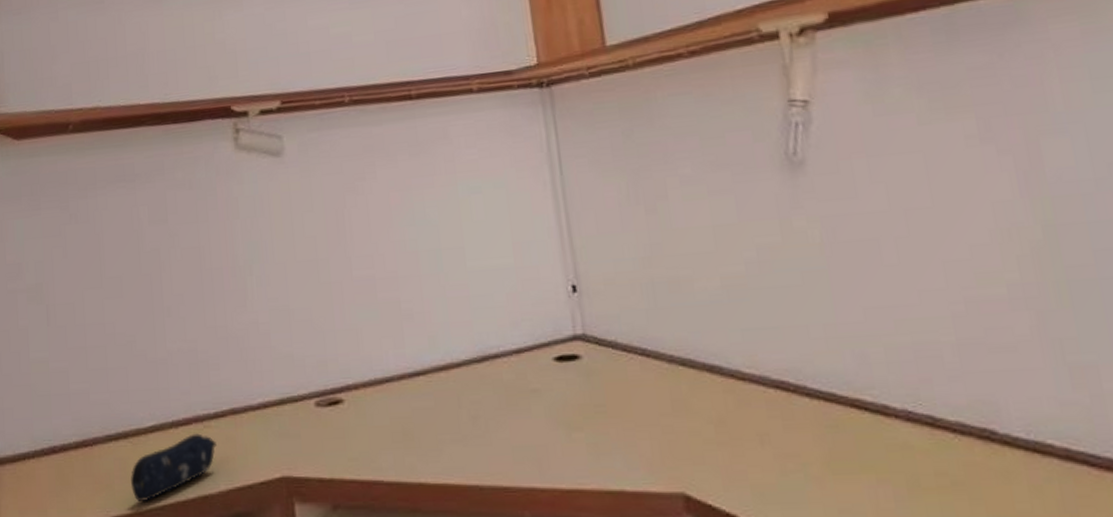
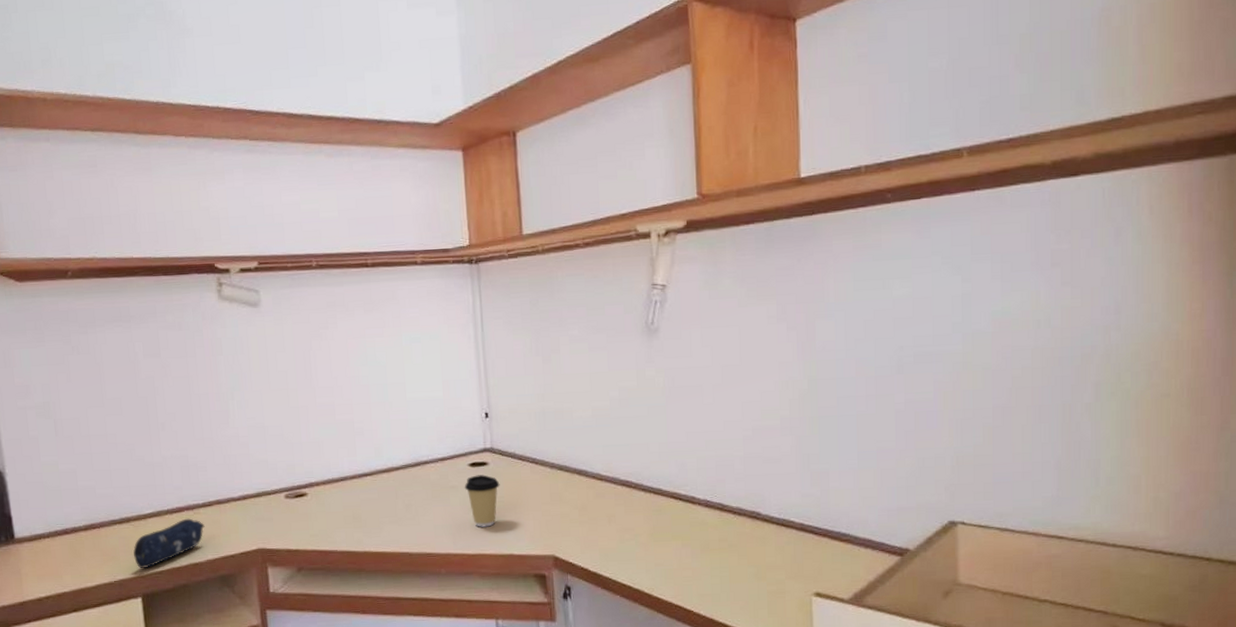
coffee cup: none [549,373,599,450] -> present [464,475,500,527]

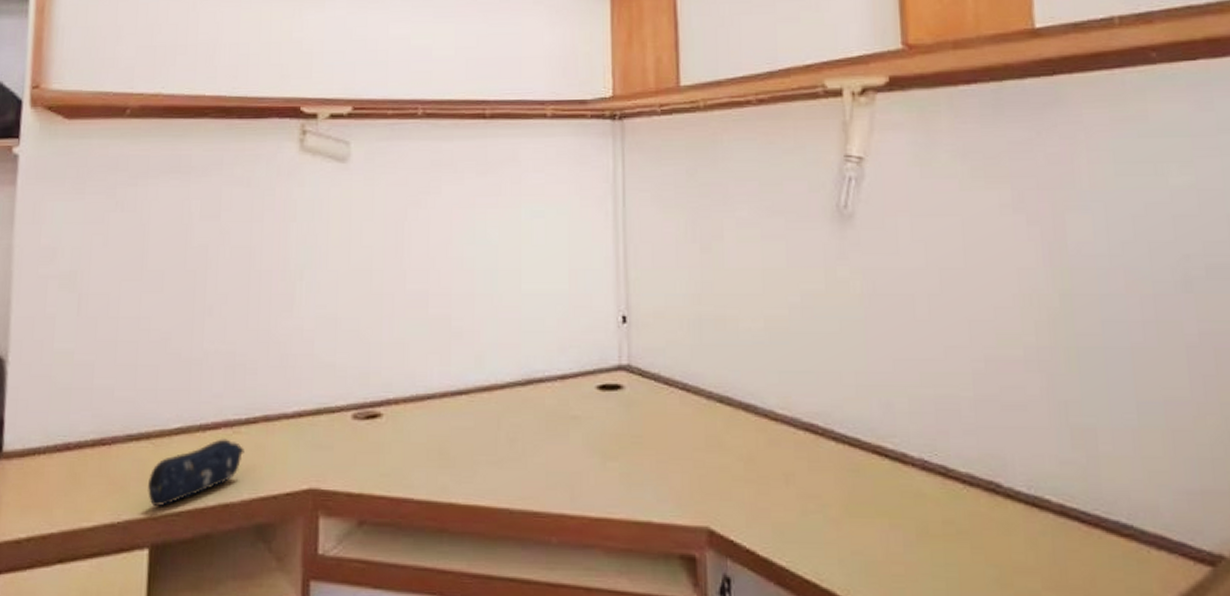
coffee cup: present [464,475,500,527] -> none [589,402,638,479]

